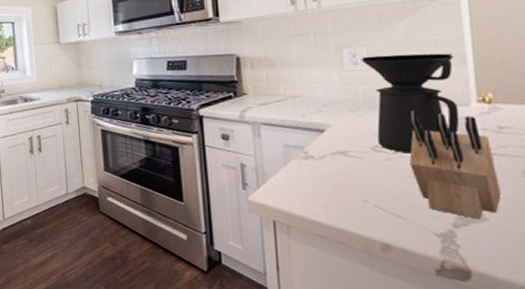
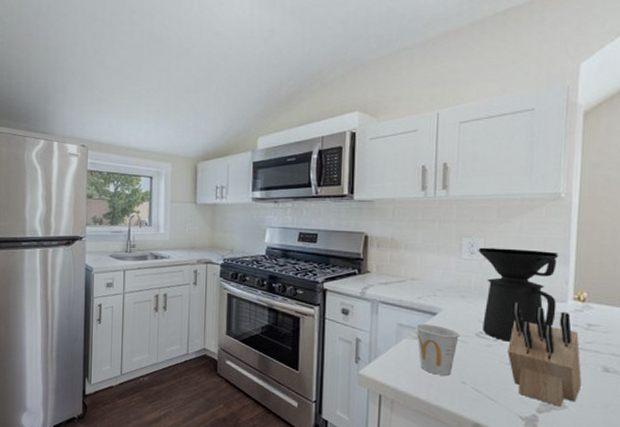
cup: none [303,142,354,195] -> present [416,323,461,376]

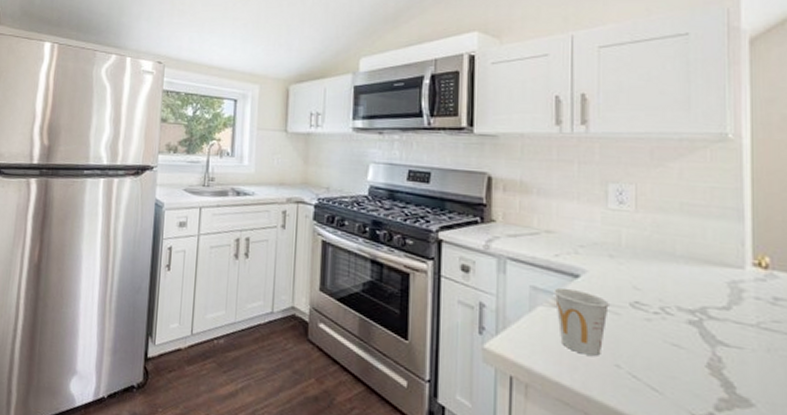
coffee maker: present [478,247,559,342] -> none [628,196,731,316]
knife block: present [507,302,582,407] -> none [672,265,772,404]

